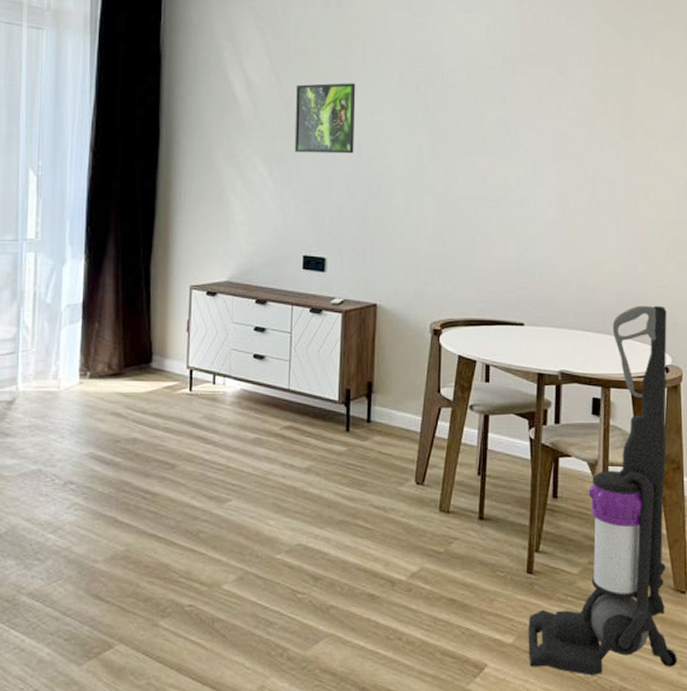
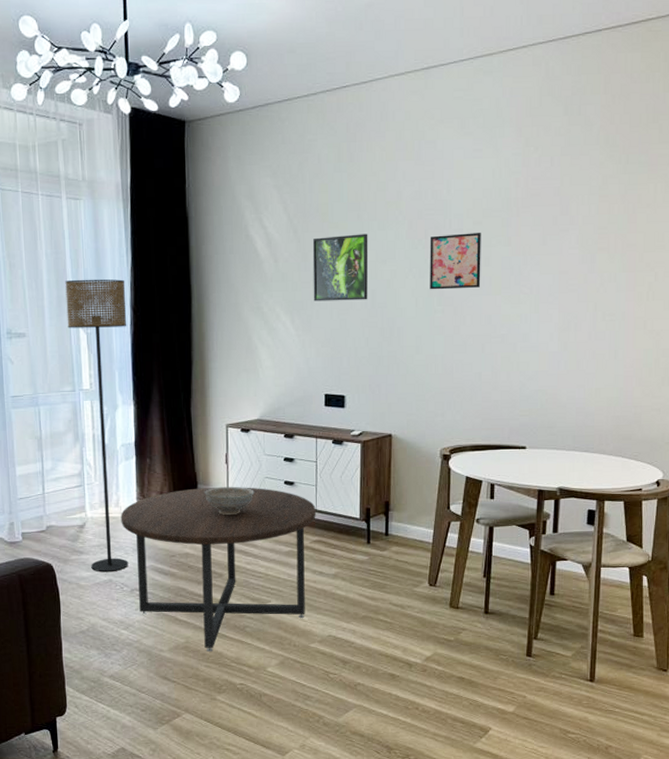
floor lamp: none [15,115,85,460] -> present [65,279,129,572]
coffee table: none [58,360,289,563] -> present [121,487,316,652]
decorative bowl: none [160,358,218,394] -> present [205,486,254,516]
wall art: none [420,88,475,147] -> present [430,232,481,290]
vacuum cleaner: present [528,305,677,676] -> none [527,426,660,736]

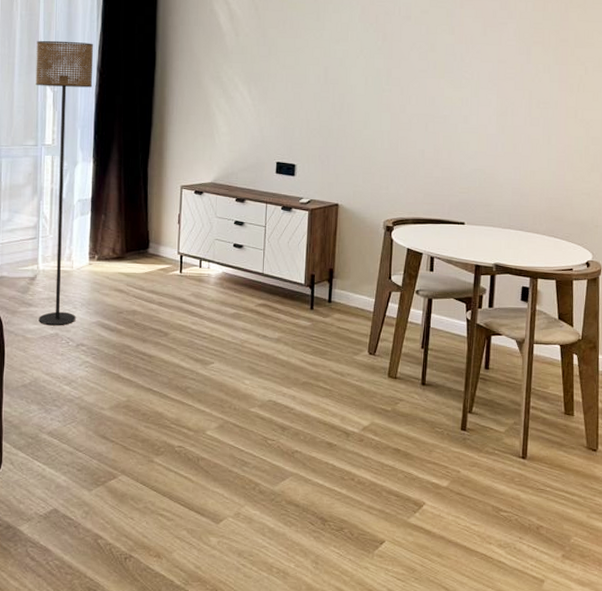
coffee table: present [121,487,316,652] -> none [72,246,263,412]
decorative bowl: present [205,486,254,516] -> none [156,246,204,275]
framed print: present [312,234,369,302] -> none [270,15,324,76]
wall art: present [430,232,481,290] -> none [379,20,428,71]

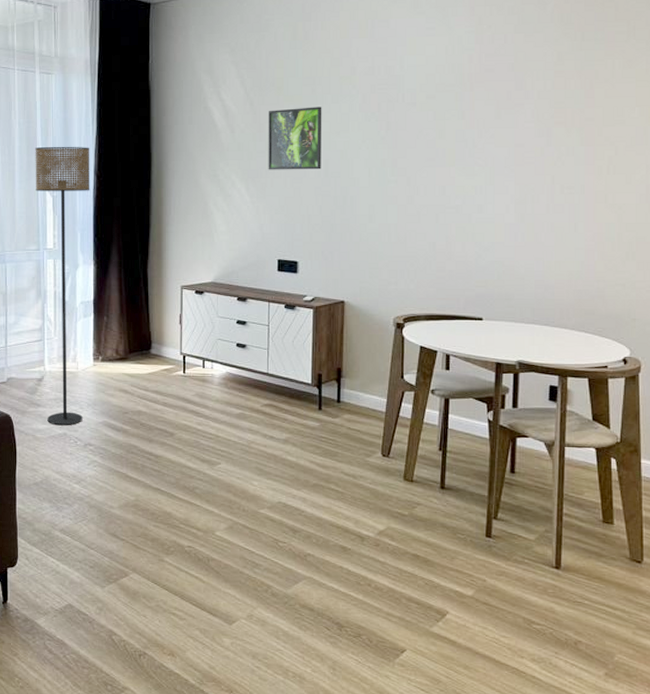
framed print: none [270,15,324,76] -> present [268,106,322,170]

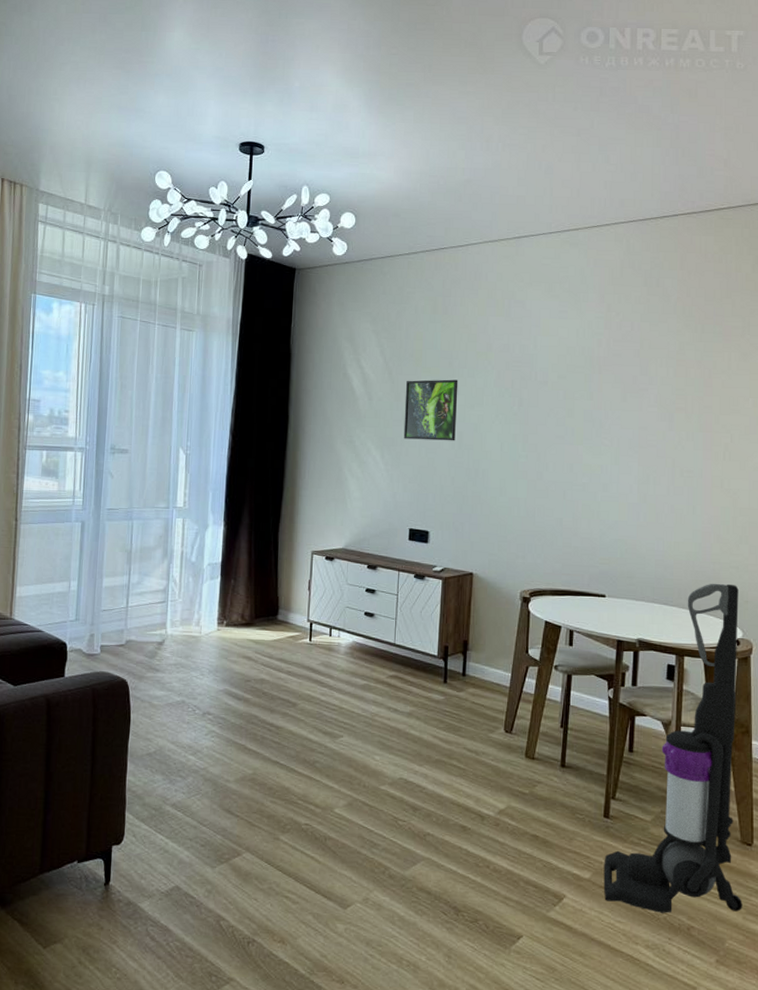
floor lamp: present [35,146,90,426] -> none [165,403,226,693]
vacuum cleaner: none [487,301,632,629] -> present [603,583,742,913]

